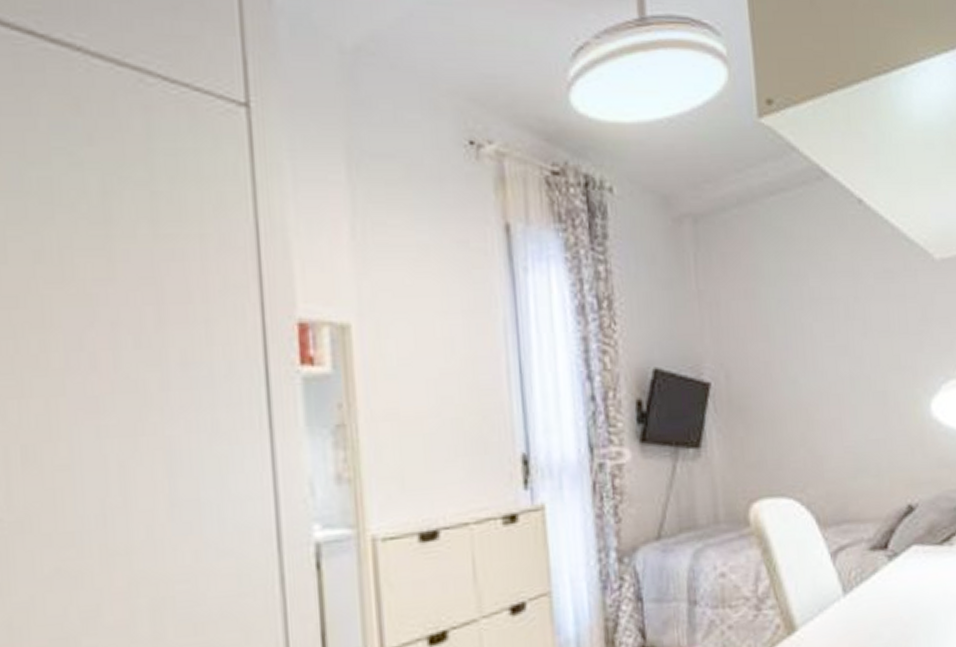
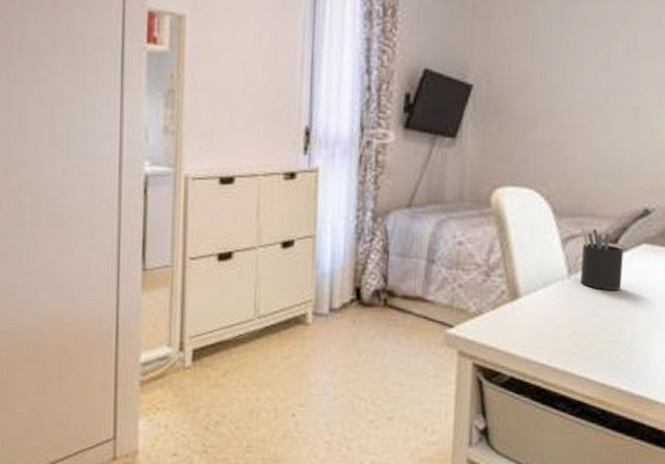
pen holder: none [845,527,899,606] -> present [578,220,624,290]

